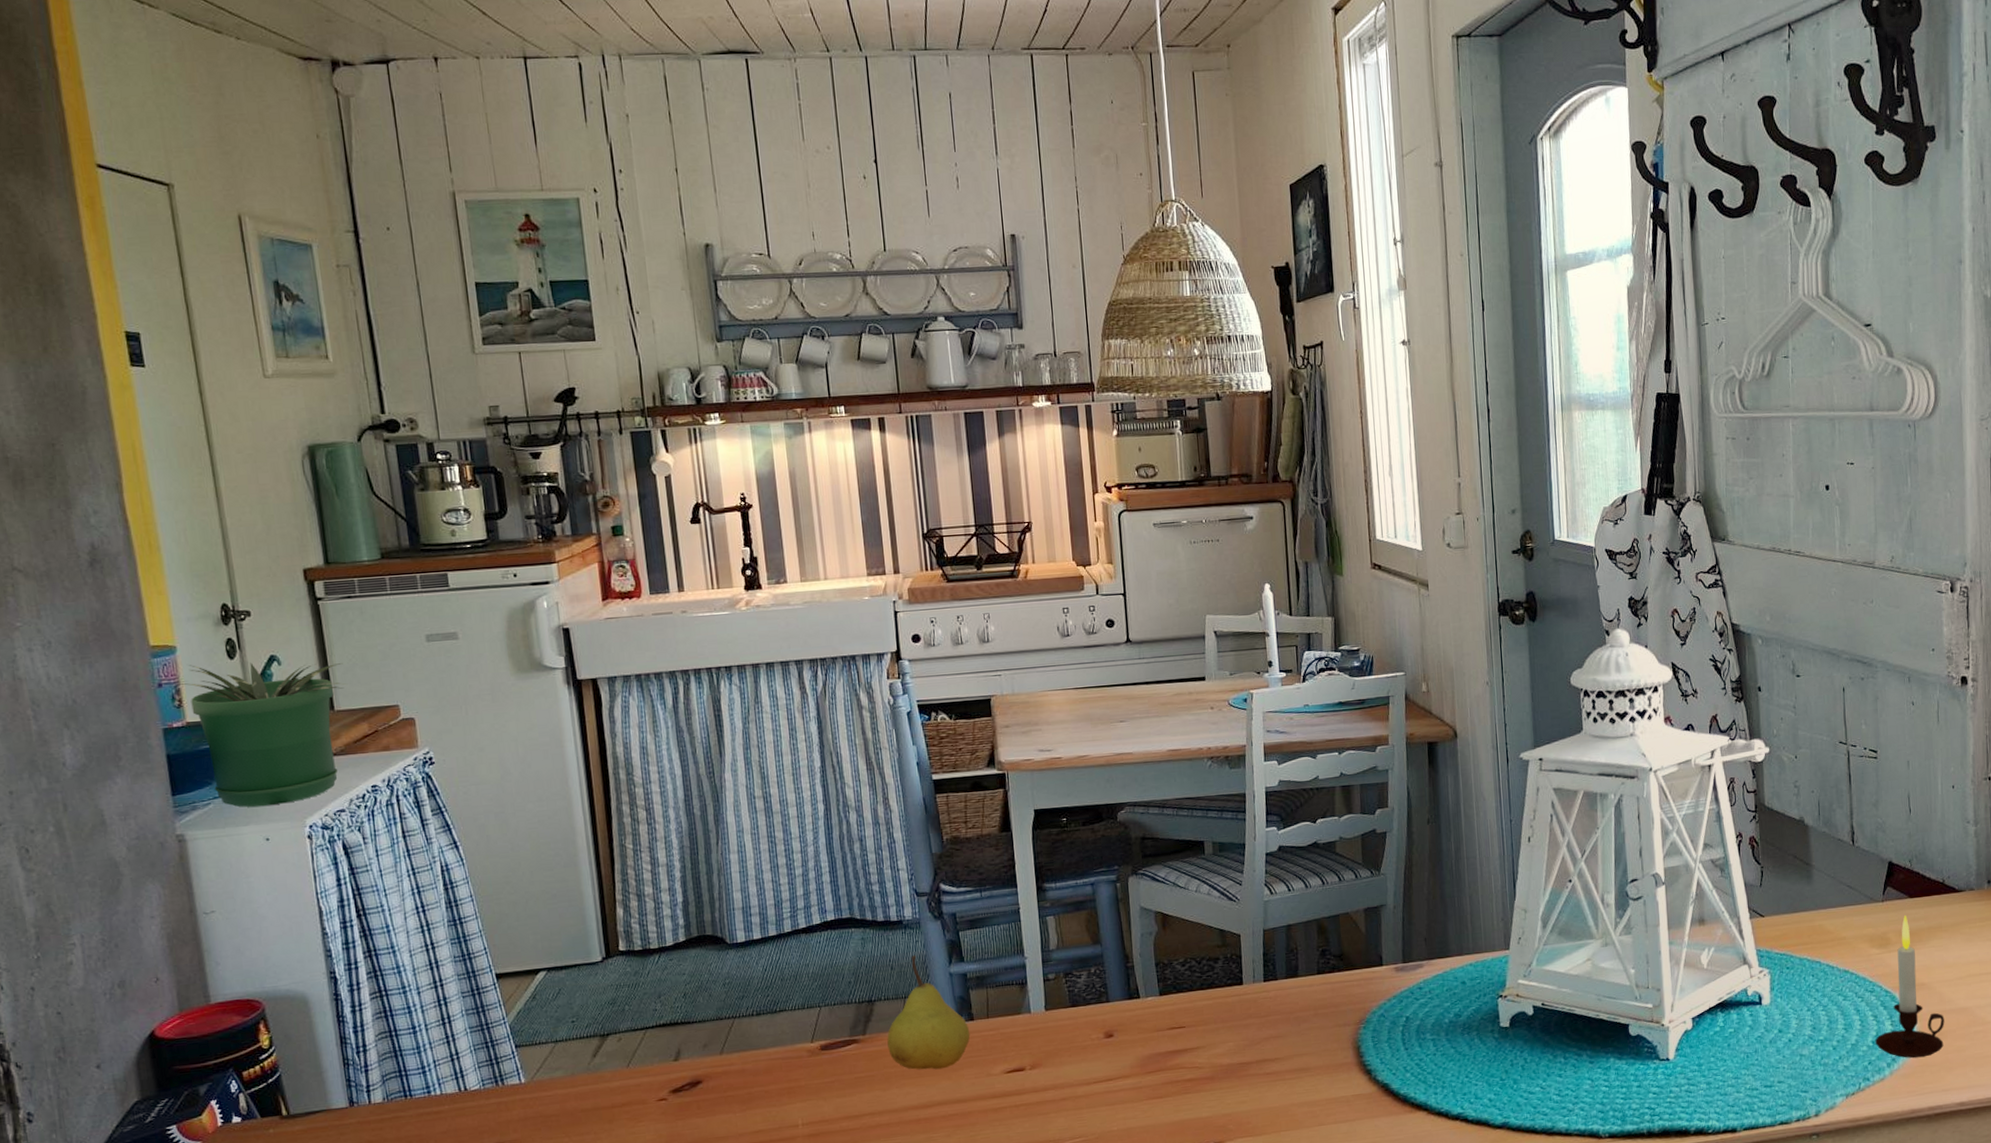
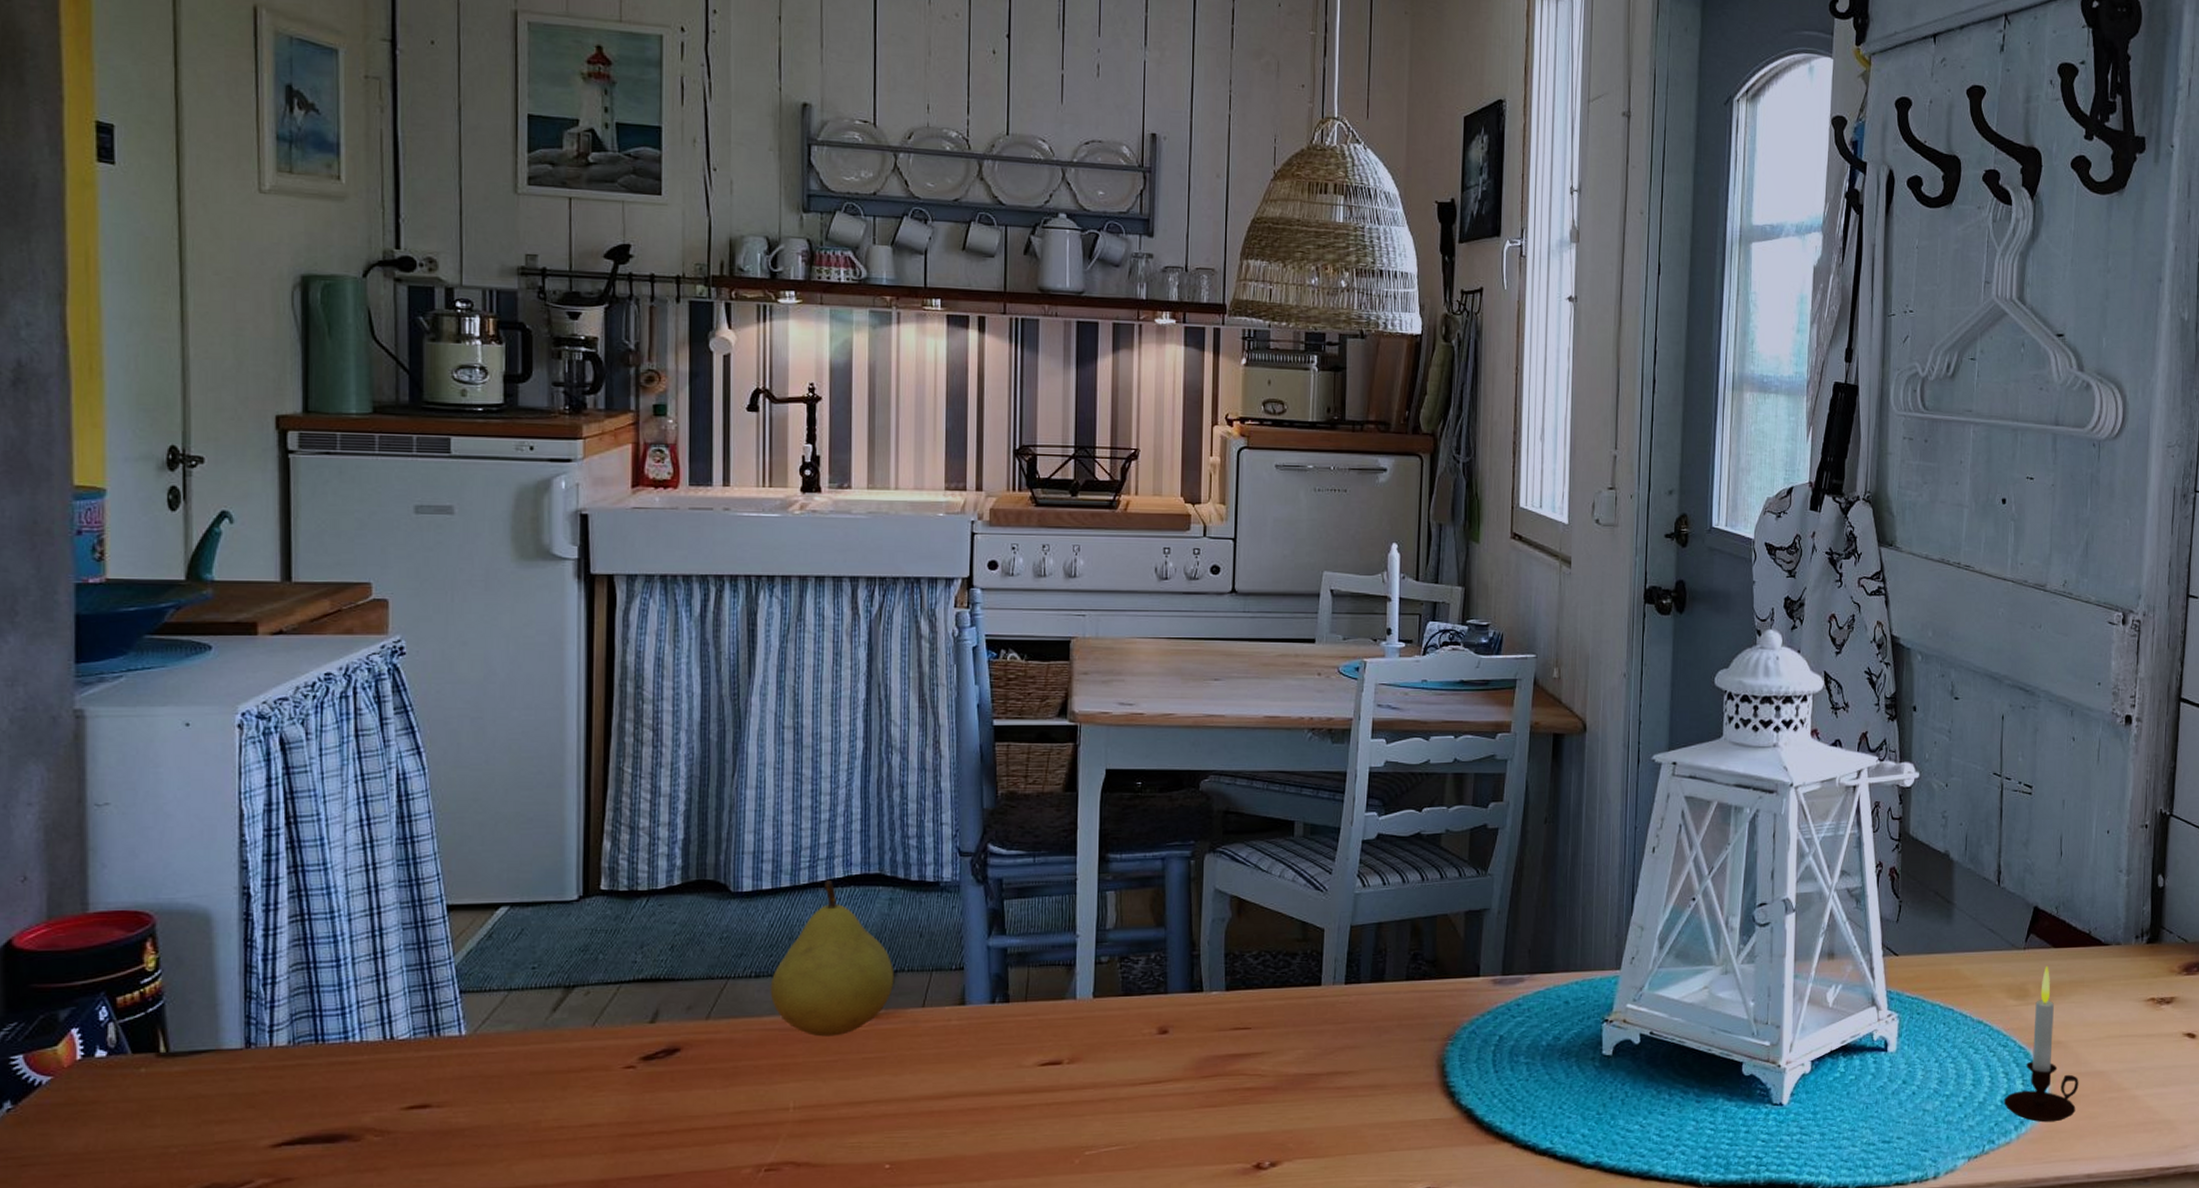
planter: present [179,662,347,807] -> none [103,512,311,686]
fruit: none [770,927,874,1062] -> present [770,880,895,1037]
pear: present [887,954,971,1070] -> none [905,921,1004,1056]

